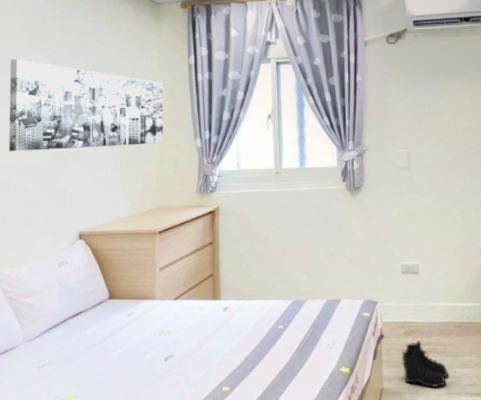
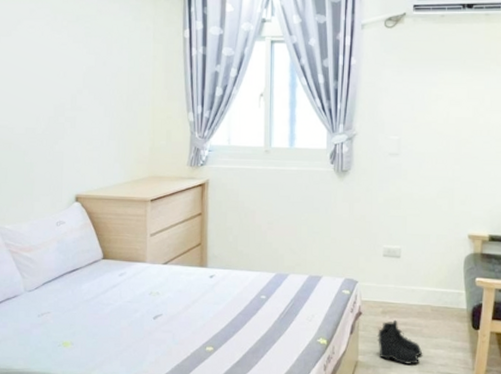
wall art: present [8,58,164,152] -> none [9,23,158,116]

